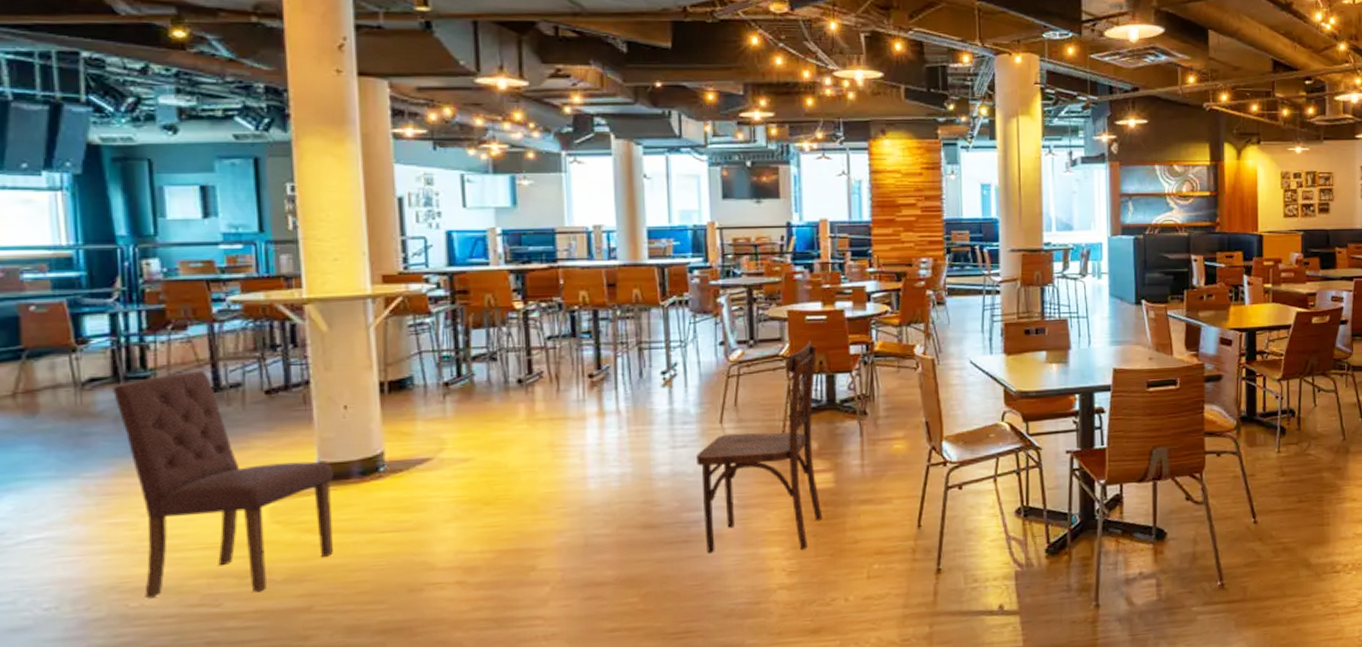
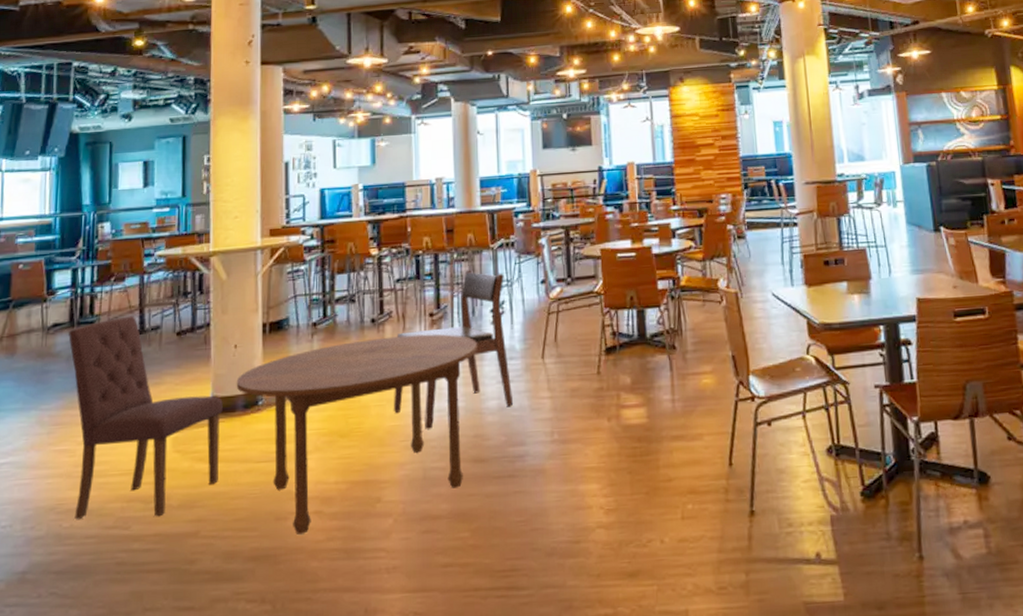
dining table: none [349,396,646,606] -> present [236,334,477,535]
dining chair: none [547,328,688,497] -> present [393,270,514,431]
dining chair: present [696,341,823,554] -> none [521,277,637,489]

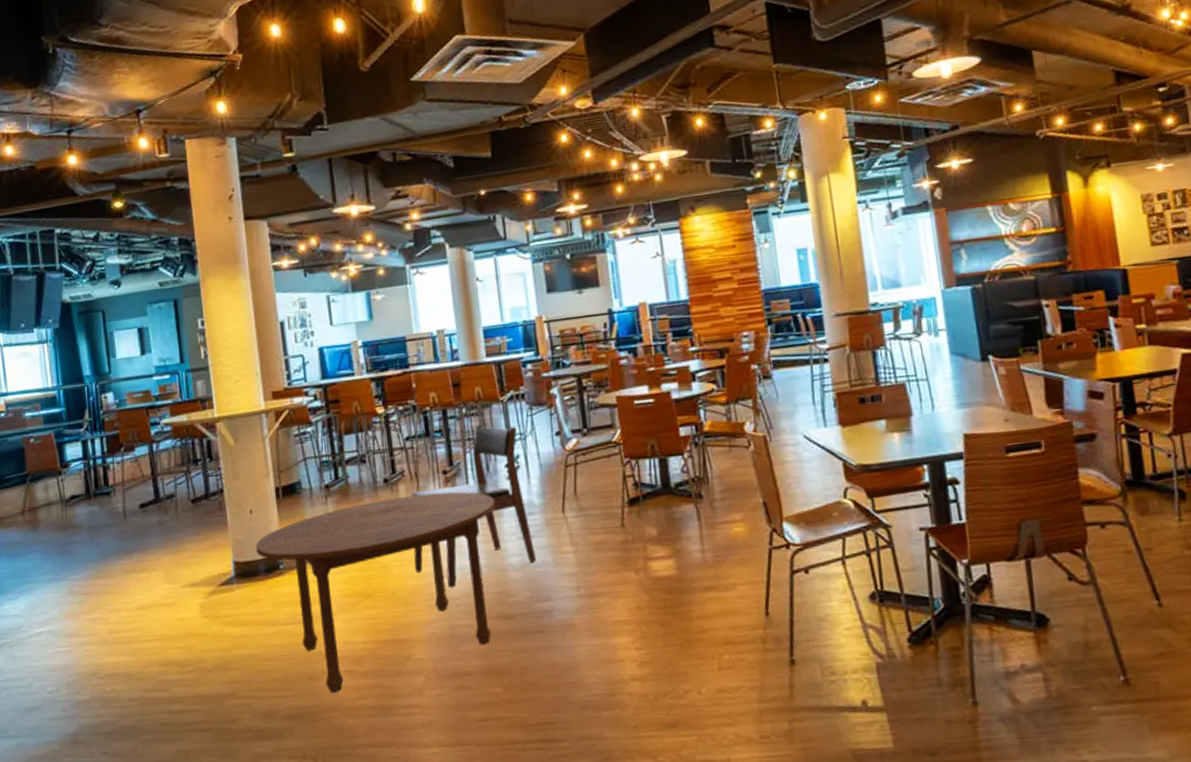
dining chair: present [68,316,223,519] -> none [87,485,249,683]

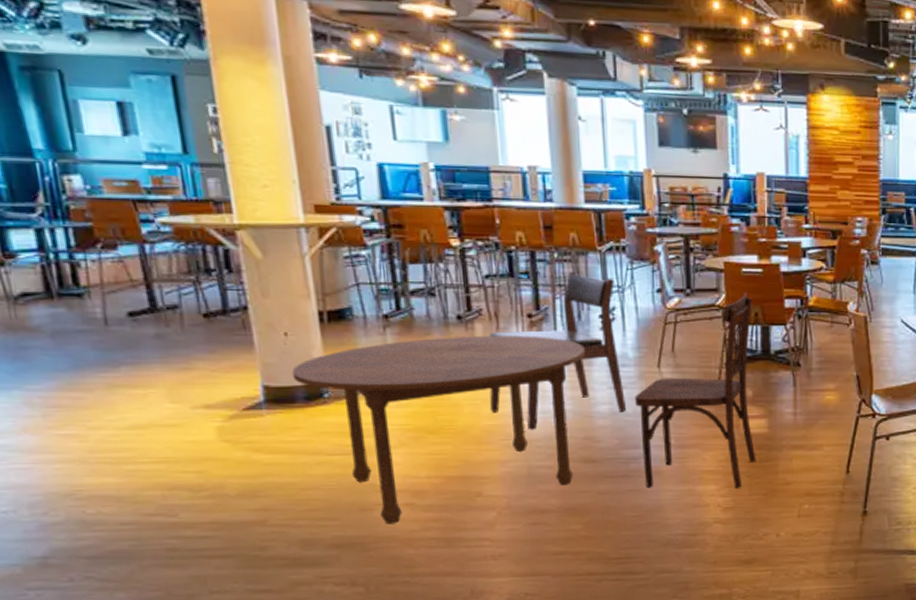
dining chair: none [543,425,668,644] -> present [635,292,756,489]

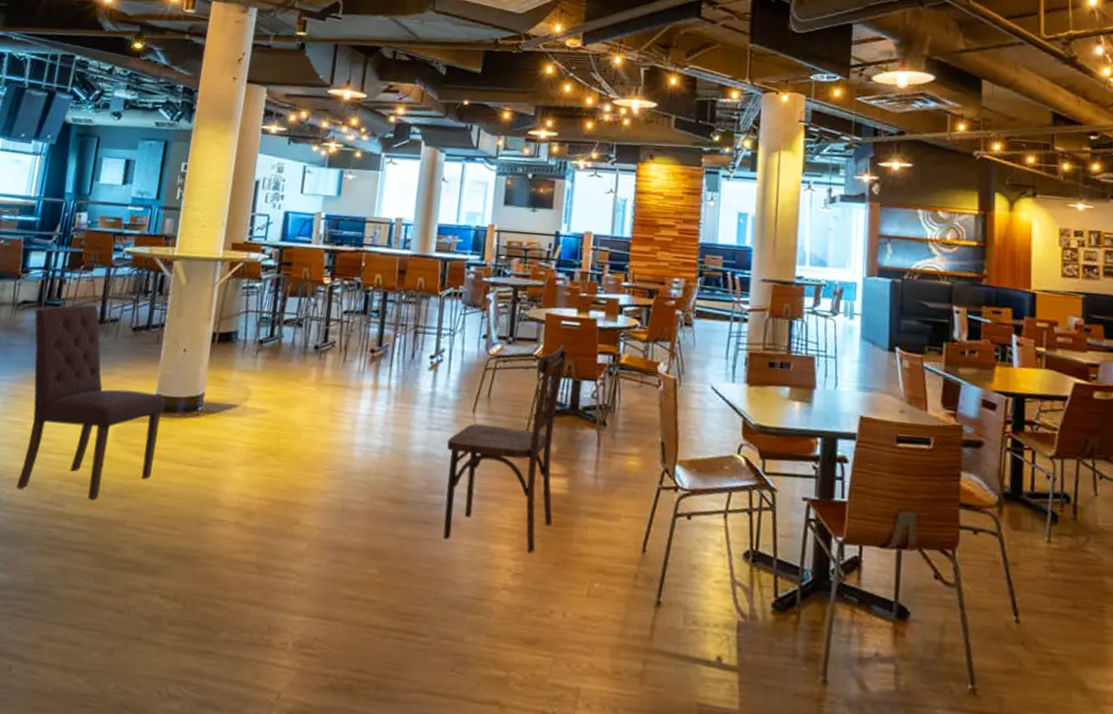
dining chair: none [47,291,283,506] -> present [16,304,166,501]
dining table: present [291,335,585,524] -> none [179,364,412,542]
dining chair: present [489,272,627,431] -> none [322,313,448,464]

